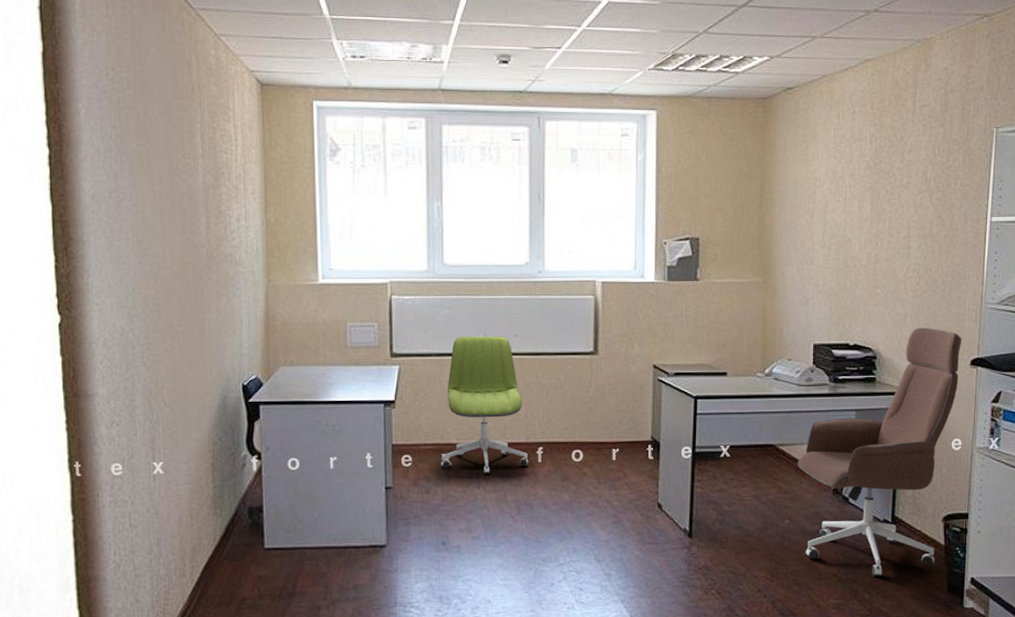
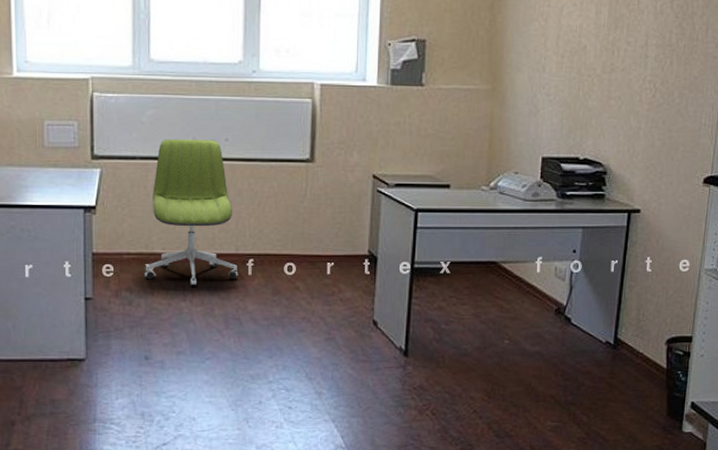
office chair: present [798,327,962,578] -> none [520,142,696,400]

